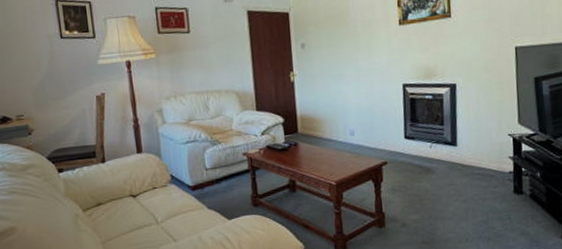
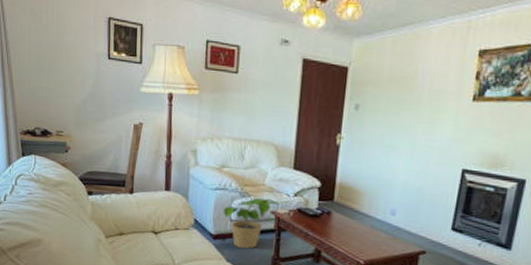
potted plant: none [197,141,249,193] -> present [223,197,279,249]

